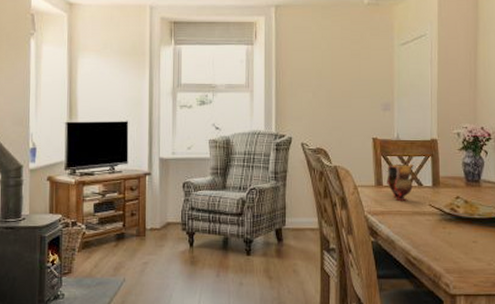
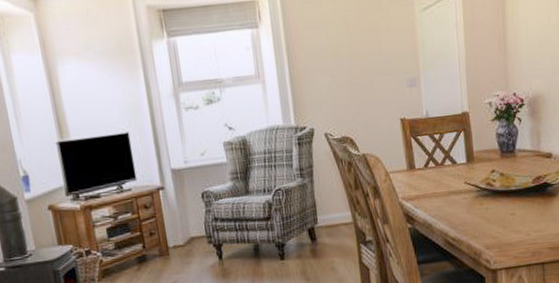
teapot: present [387,164,415,201] -> none [419,141,447,183]

